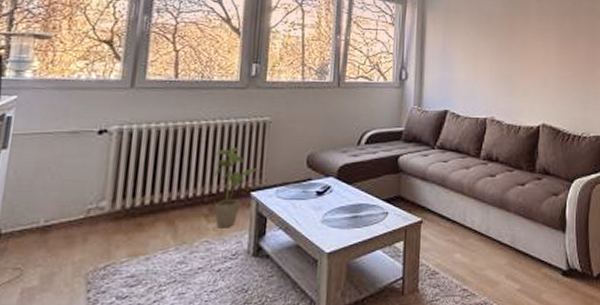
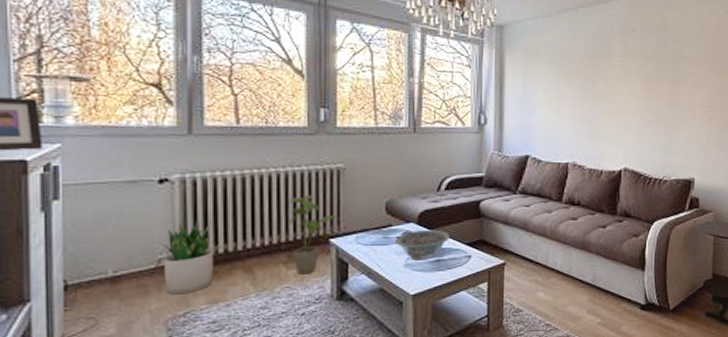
planter: none [90,171,142,246] -> present [163,220,213,295]
decorative bowl: none [314,184,367,216] -> present [395,229,449,261]

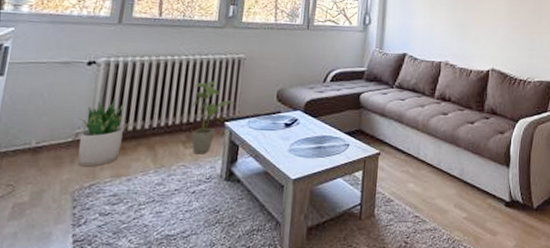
decorative bowl: present [395,229,449,261] -> none [282,117,331,147]

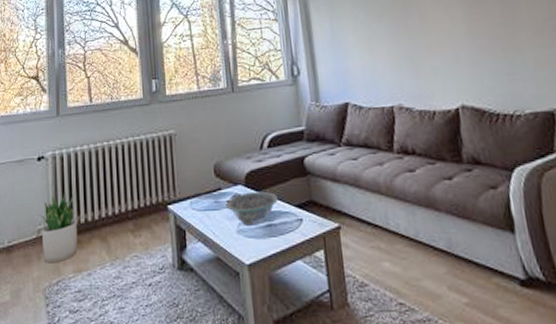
house plant: present [191,81,236,154] -> none [132,162,174,243]
decorative bowl: none [282,117,331,147] -> present [226,191,278,226]

